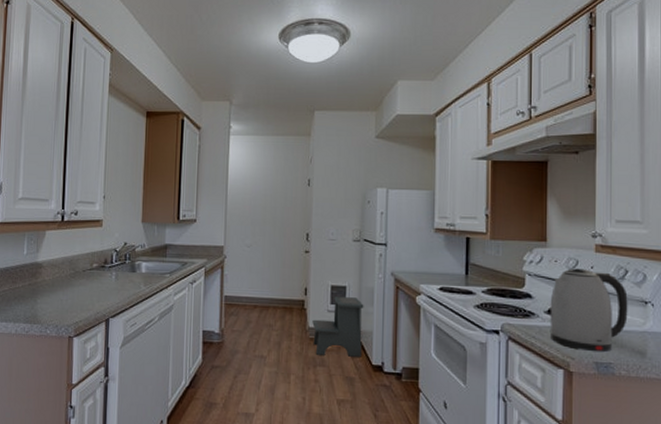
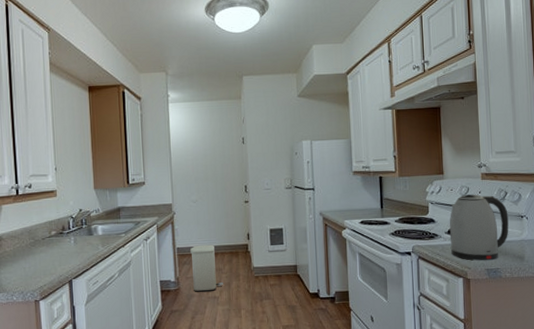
pedal bin: none [239,295,273,349] -> present [190,244,223,292]
step stool: present [312,297,364,357] -> none [256,237,300,290]

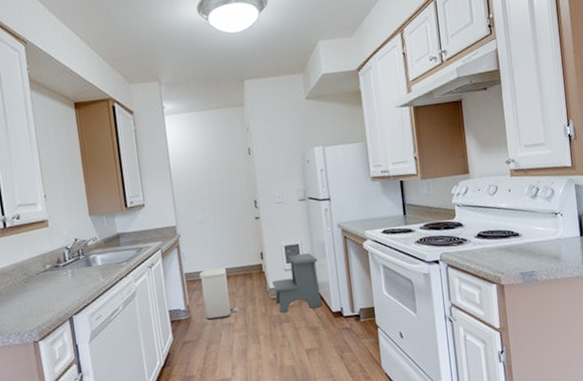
step stool: none [256,237,300,290] -> present [272,253,322,313]
kettle: present [449,194,509,261] -> none [478,192,543,265]

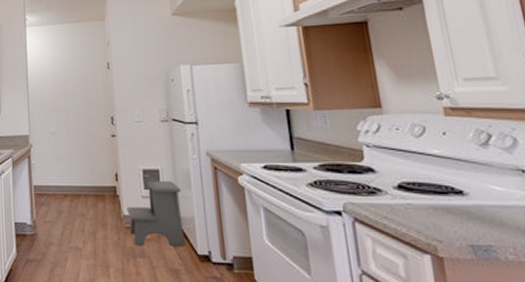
pedal bin: present [199,267,238,320] -> none [49,184,87,240]

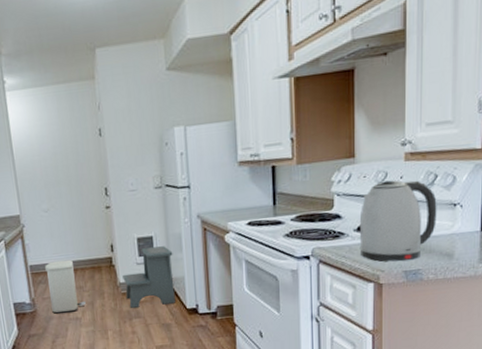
pedal bin: none [49,184,87,240] -> present [45,259,86,314]
kettle: none [398,135,503,233] -> present [359,180,437,262]

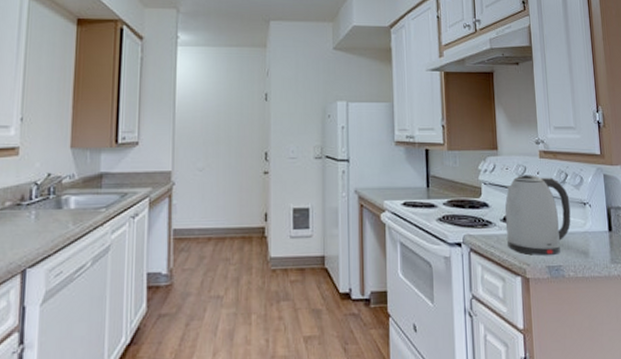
pedal bin: present [45,259,86,314] -> none [191,226,230,289]
step stool: present [122,246,176,308] -> none [274,220,329,288]

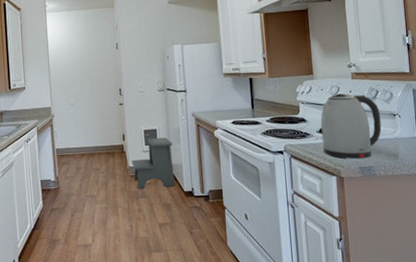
step stool: none [274,220,329,288] -> present [132,138,175,189]

